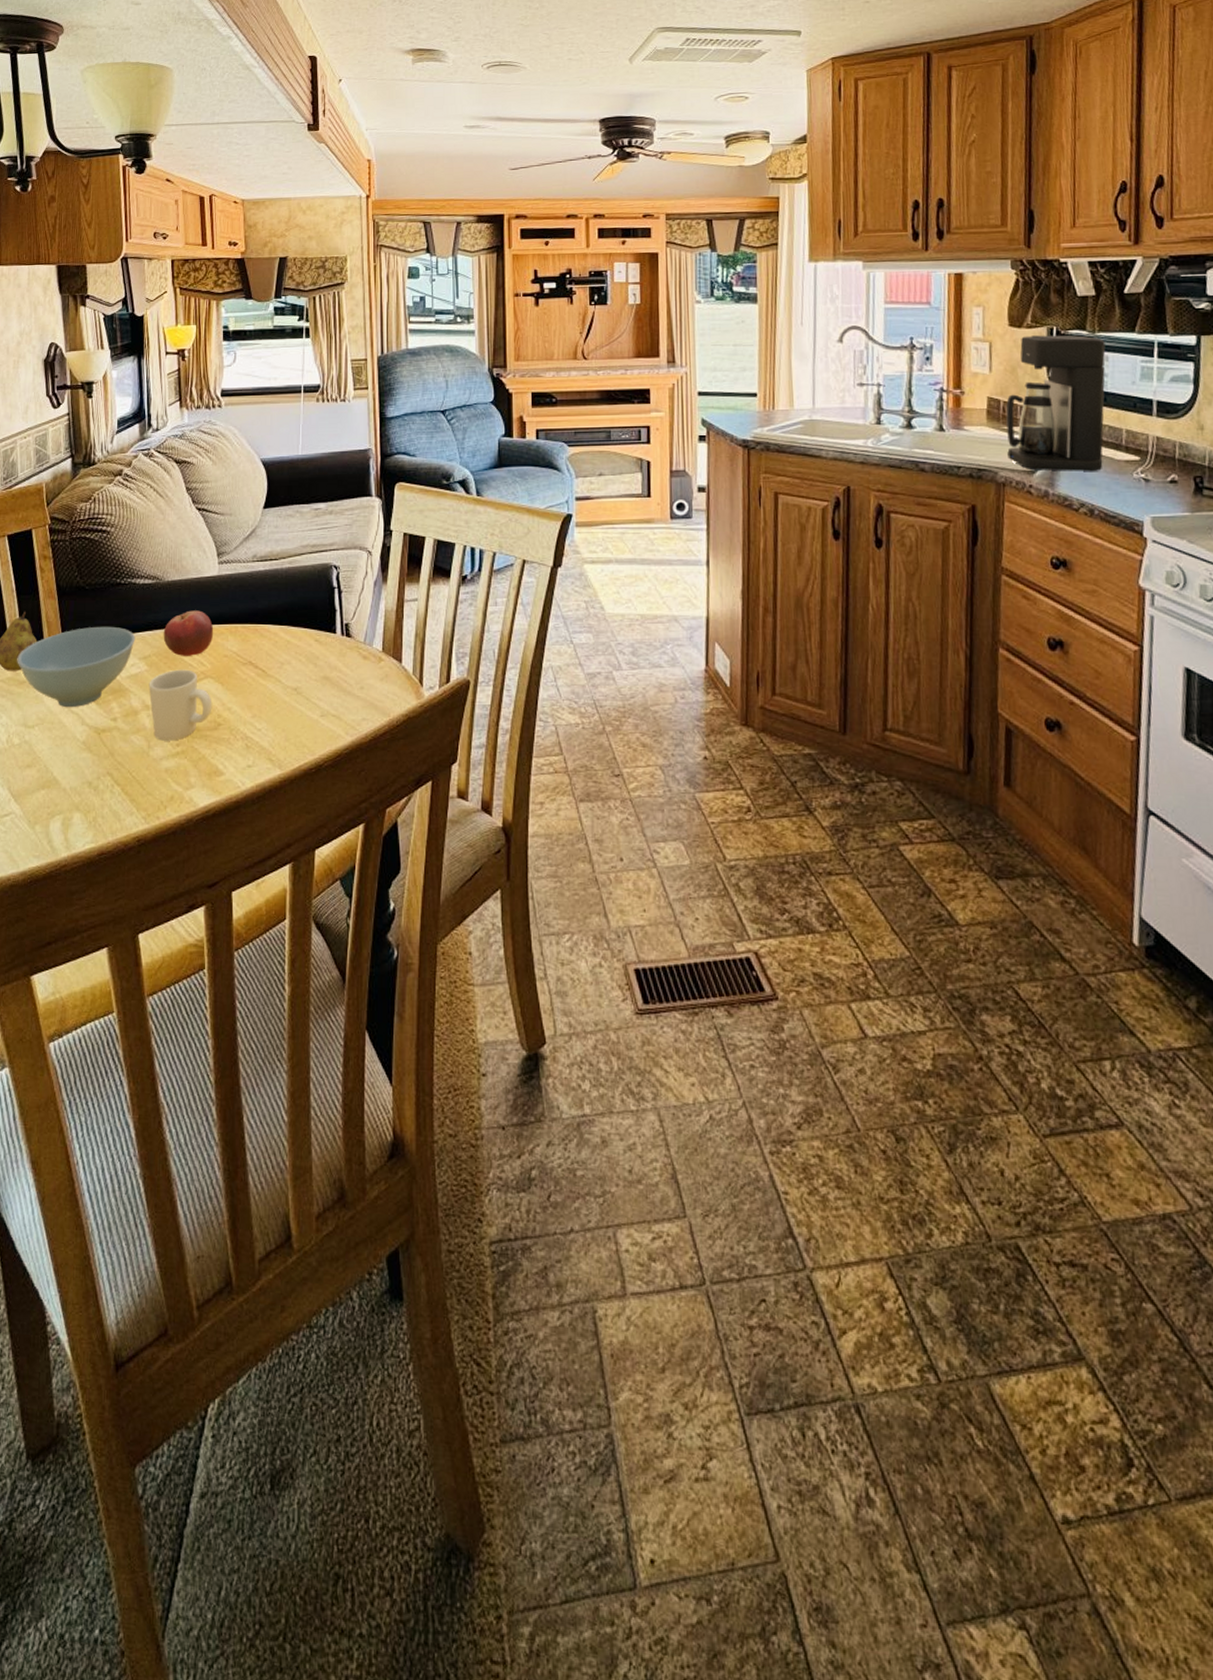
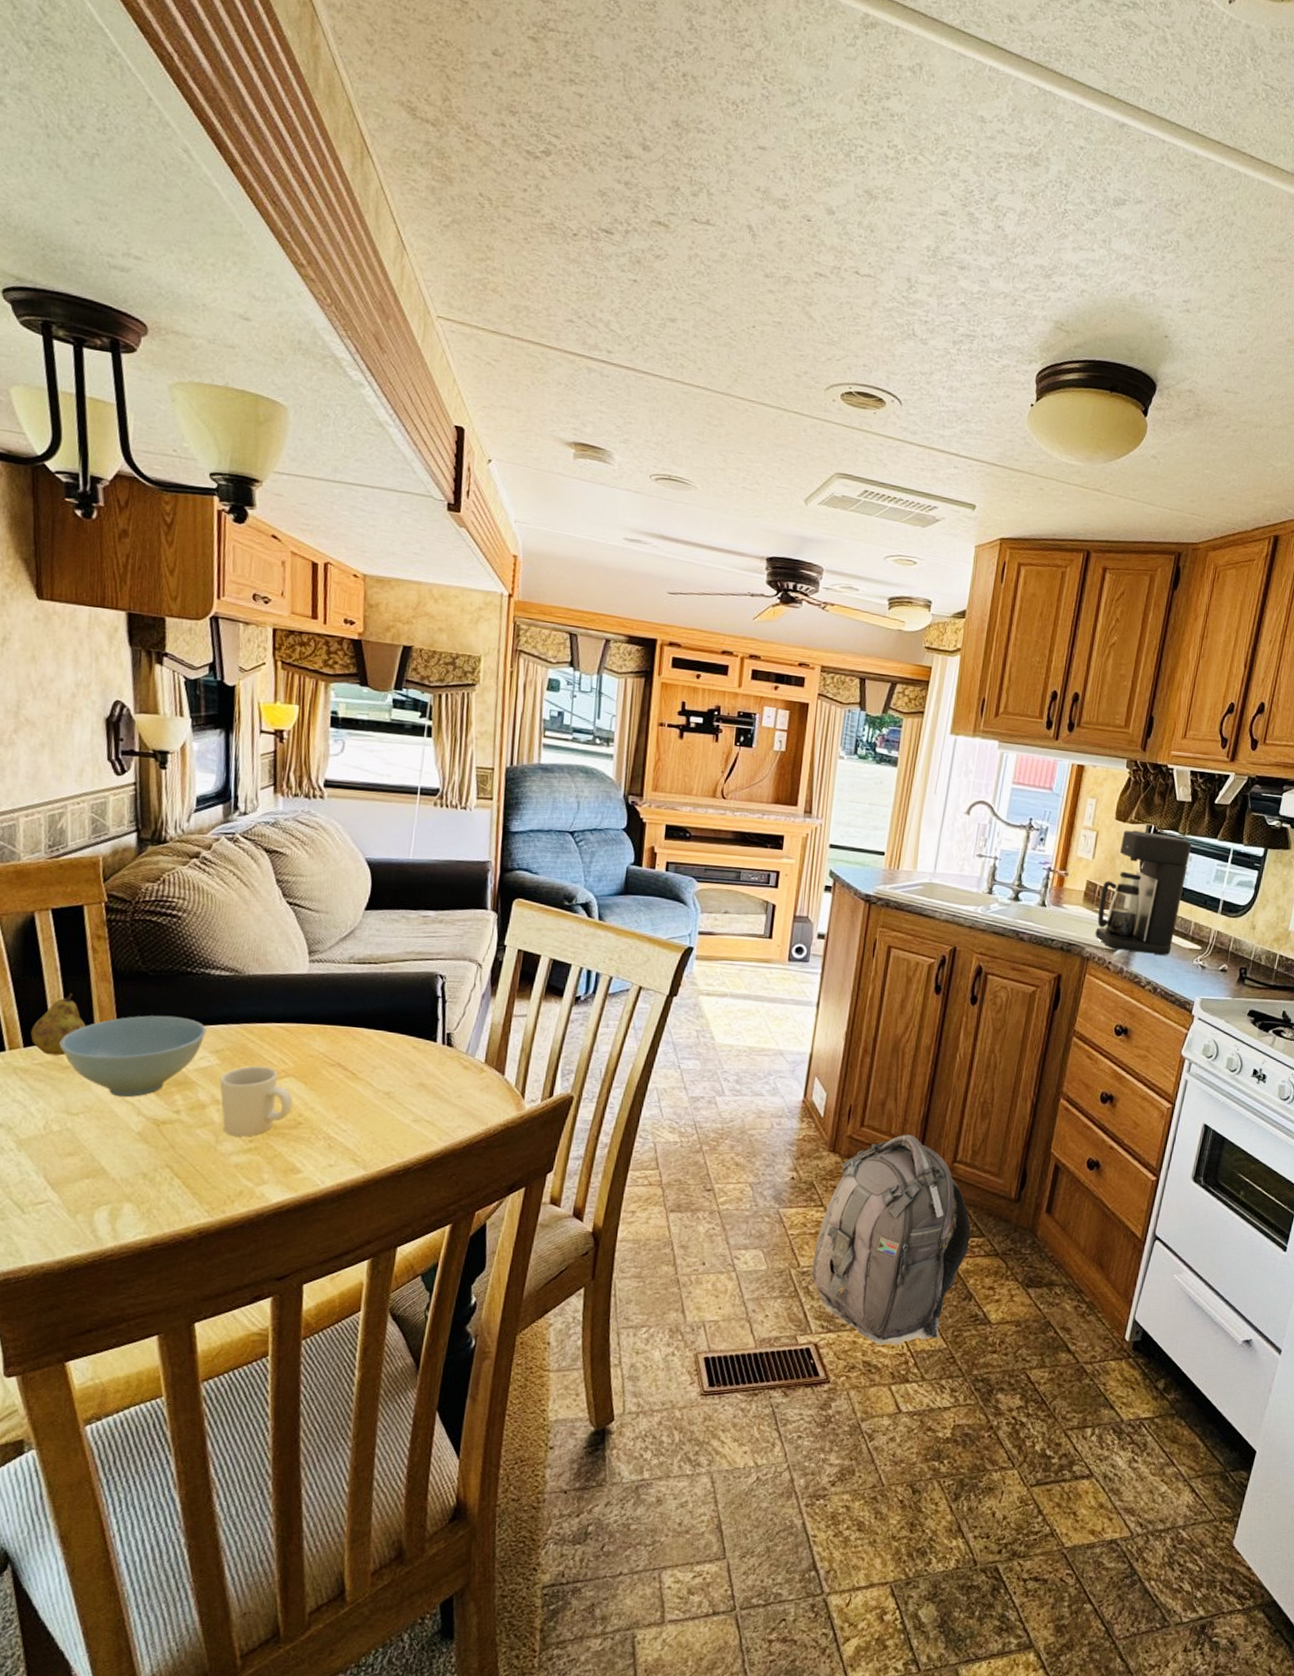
fruit: present [163,610,214,656] -> none [239,1007,300,1054]
backpack: none [735,701,918,954] -> present [808,1134,971,1346]

